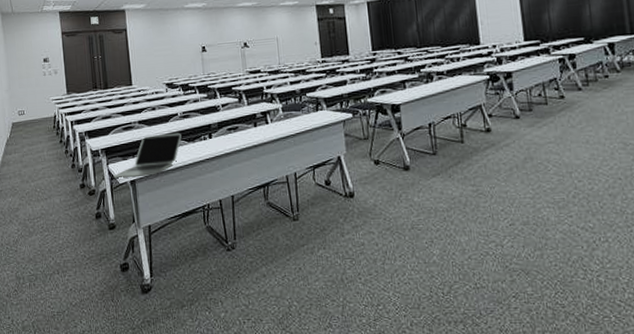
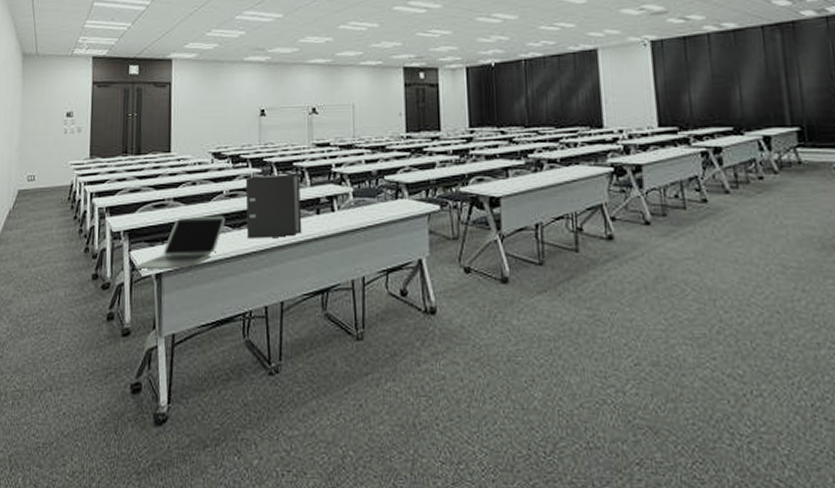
binder: none [195,96,244,149] -> present [245,174,302,239]

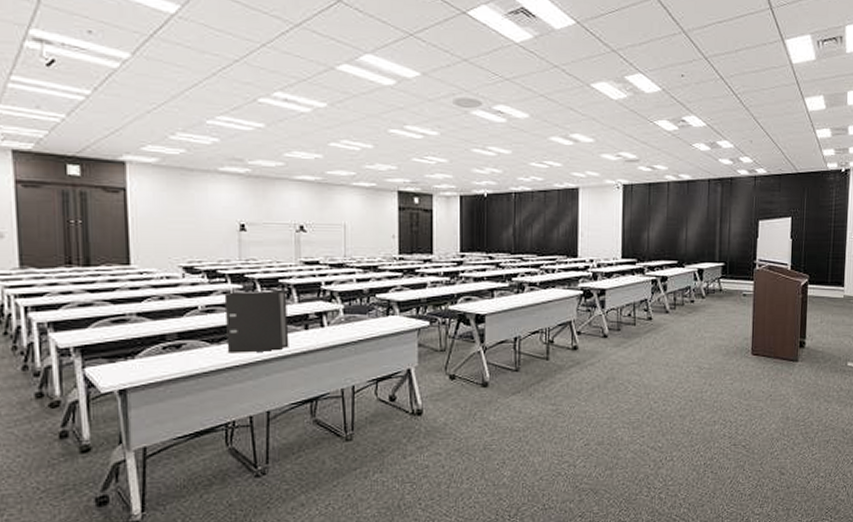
laptop: present [135,215,225,270] -> none [91,331,201,387]

